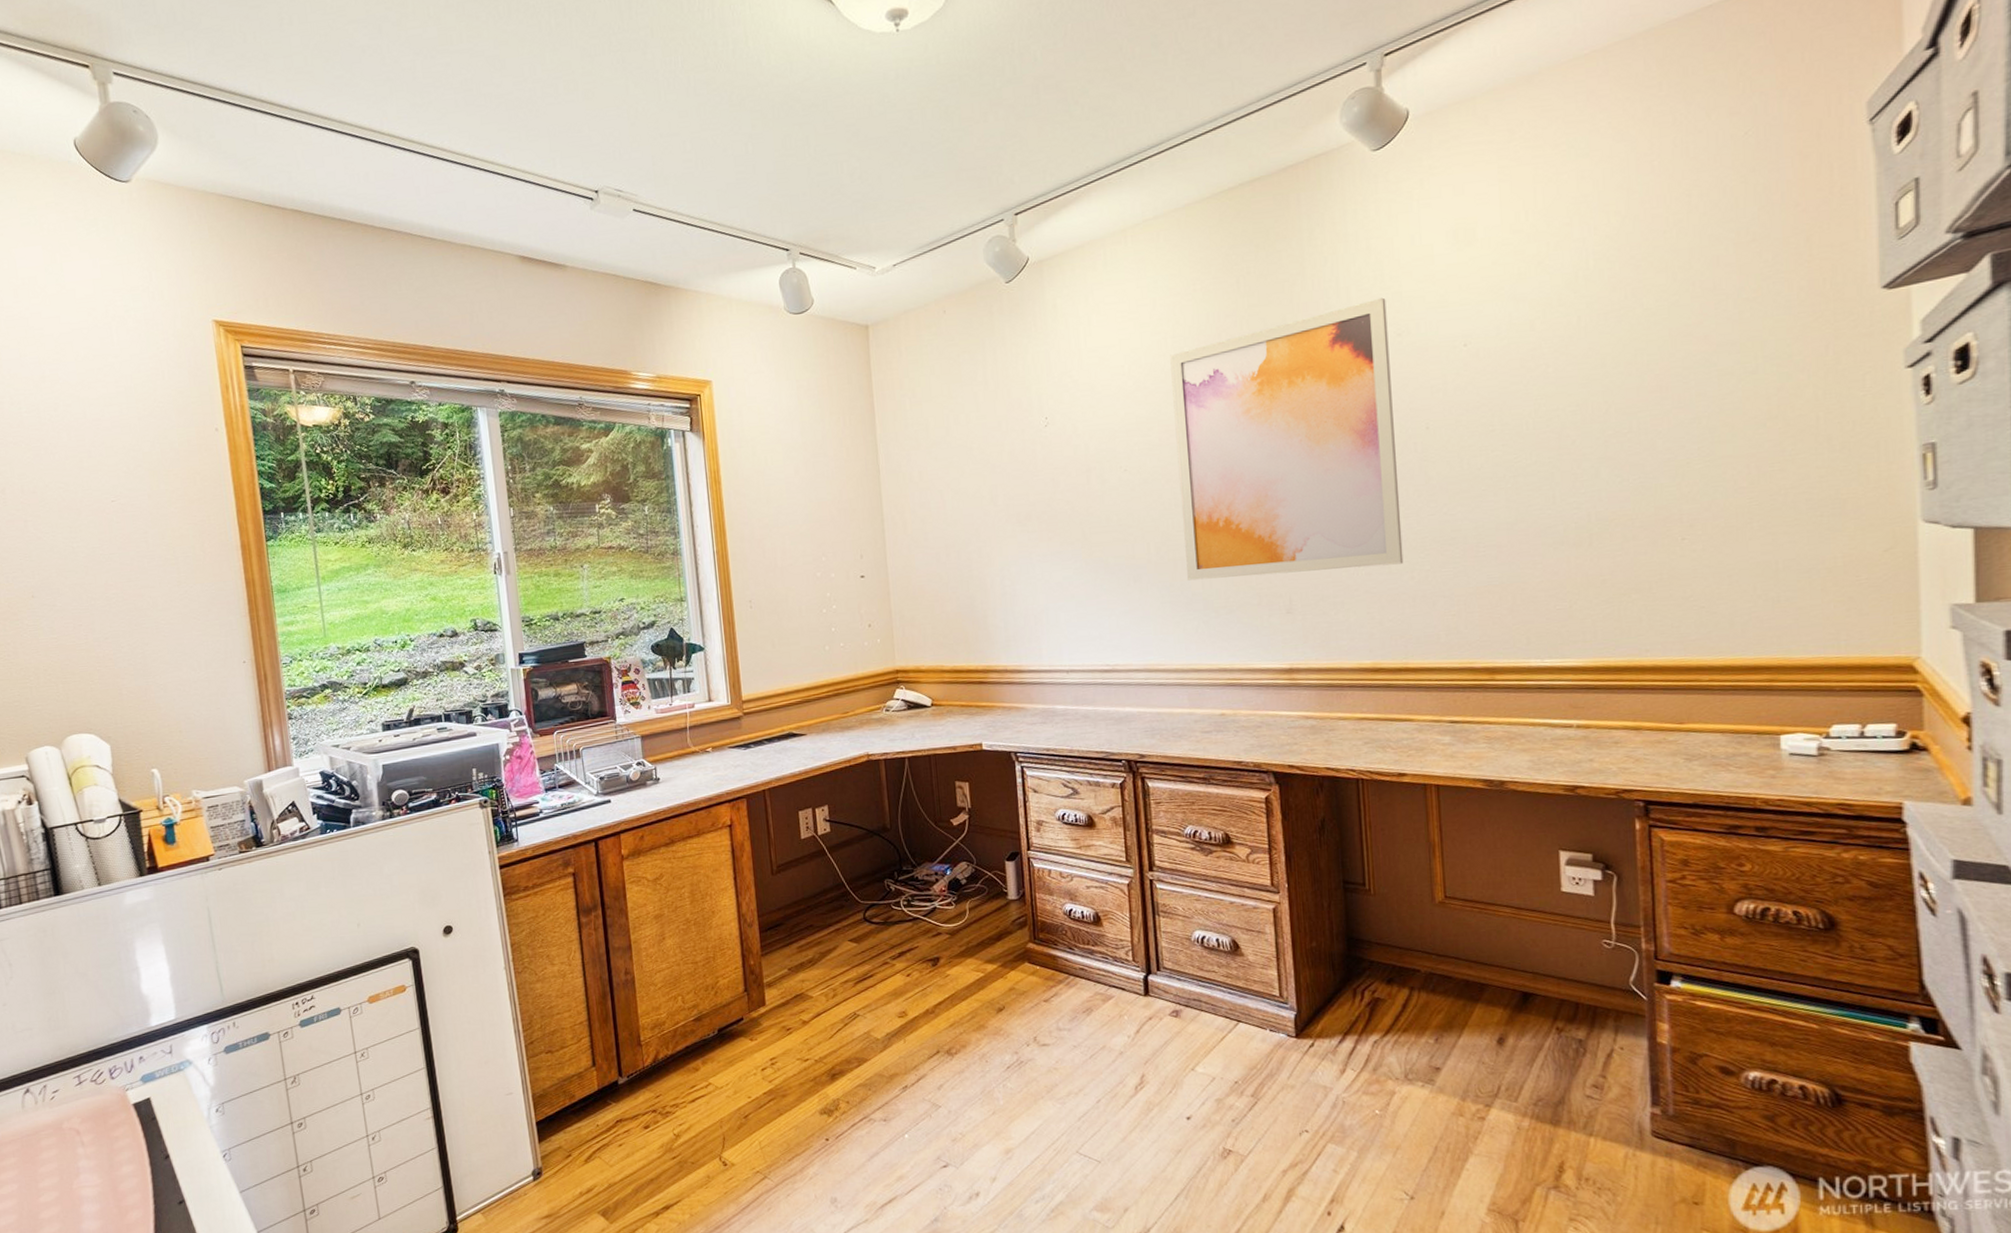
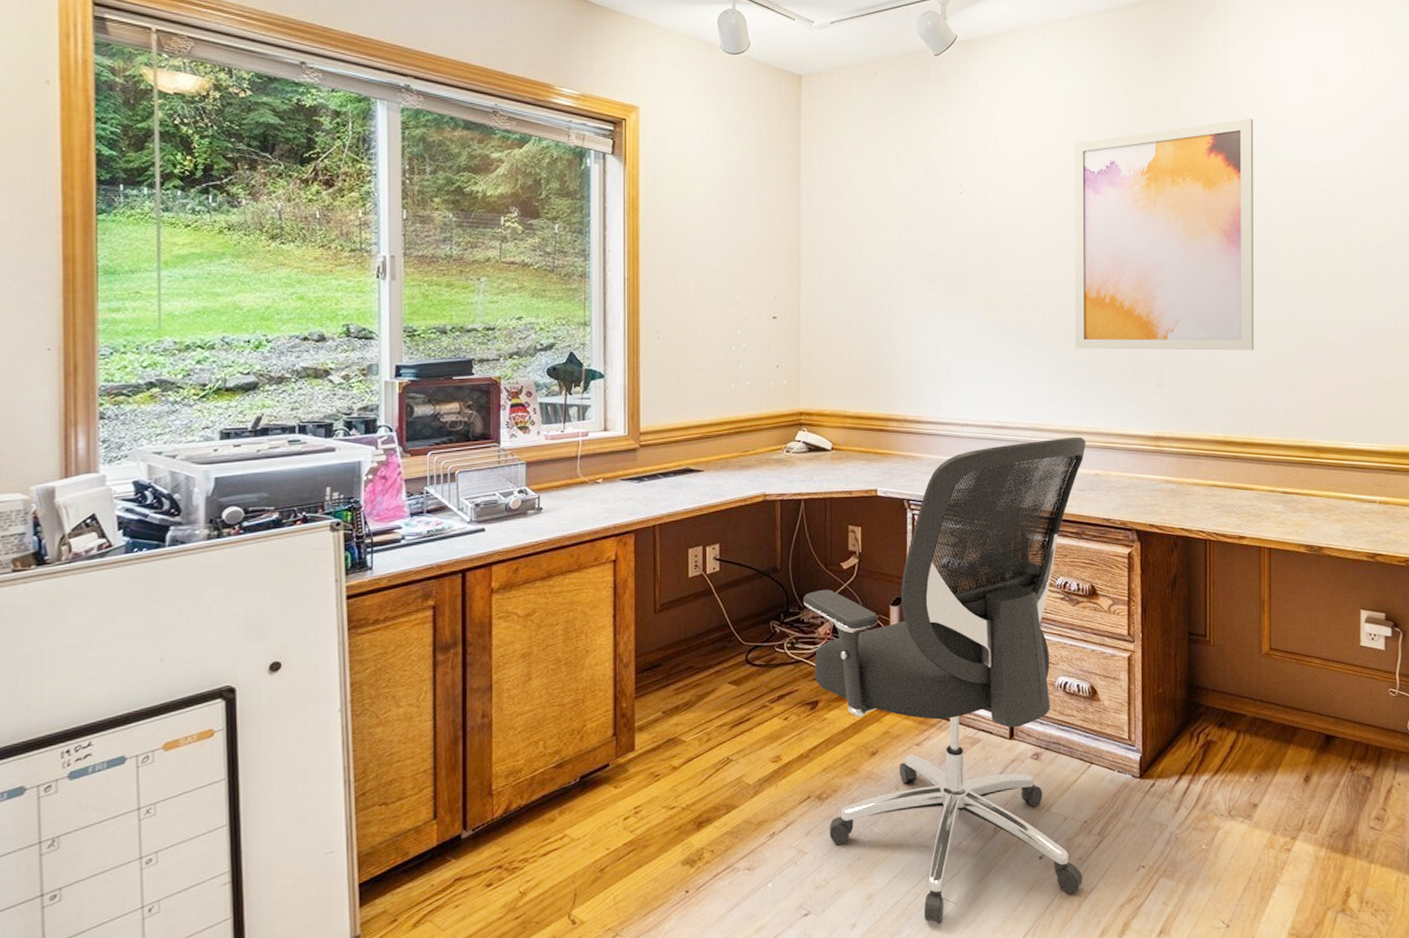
chair: none [915,675,1237,1182] -> present [803,436,1086,925]

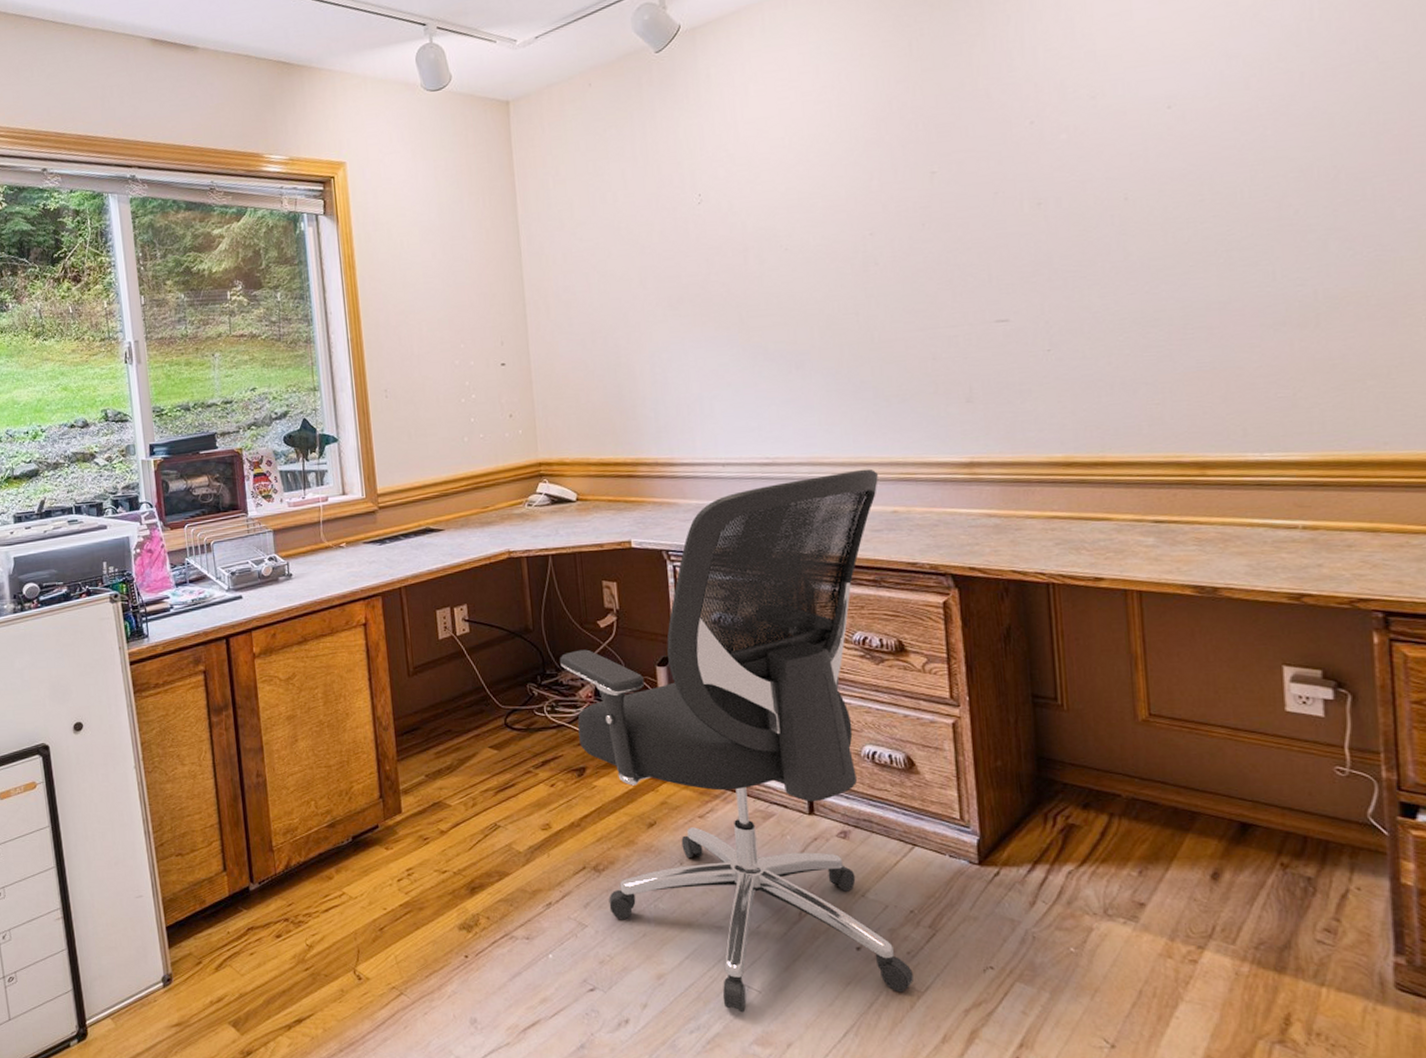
wall art: present [1074,118,1254,351] -> none [835,57,1100,367]

